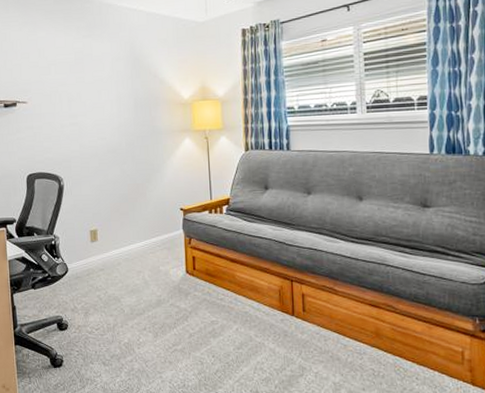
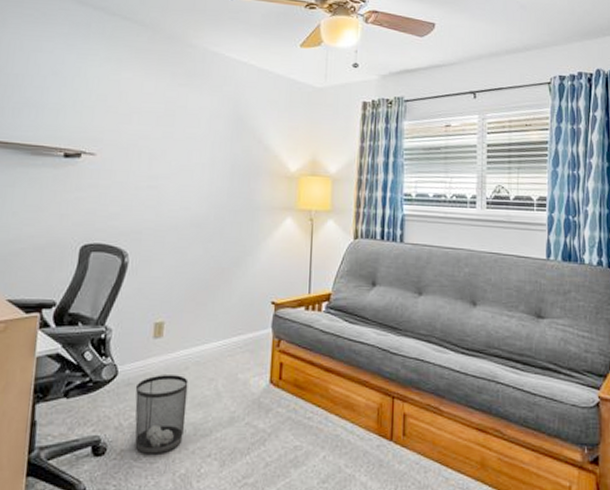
waste bin: none [82,269,124,329] -> present [135,375,189,454]

